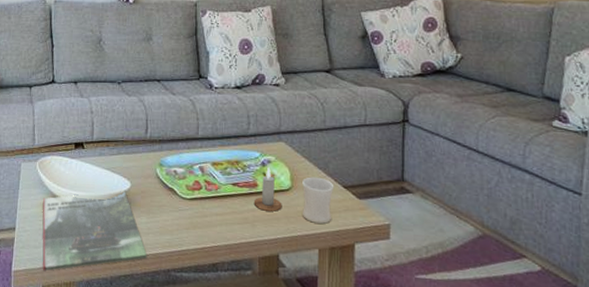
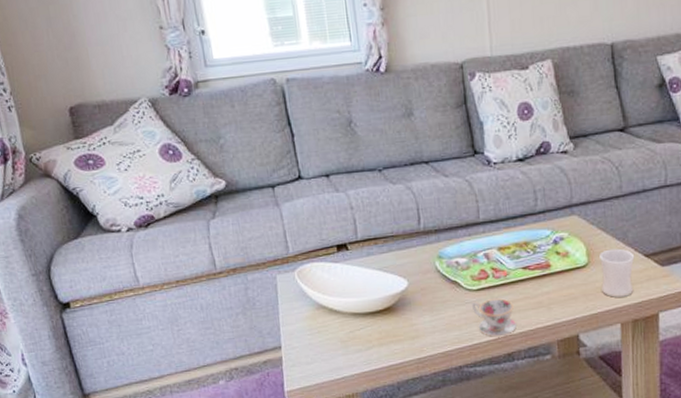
magazine: present [42,191,147,271] -> none [309,291,435,386]
teacup: none [184,209,222,246] -> present [471,298,516,336]
candle: present [253,167,282,212] -> none [547,244,579,292]

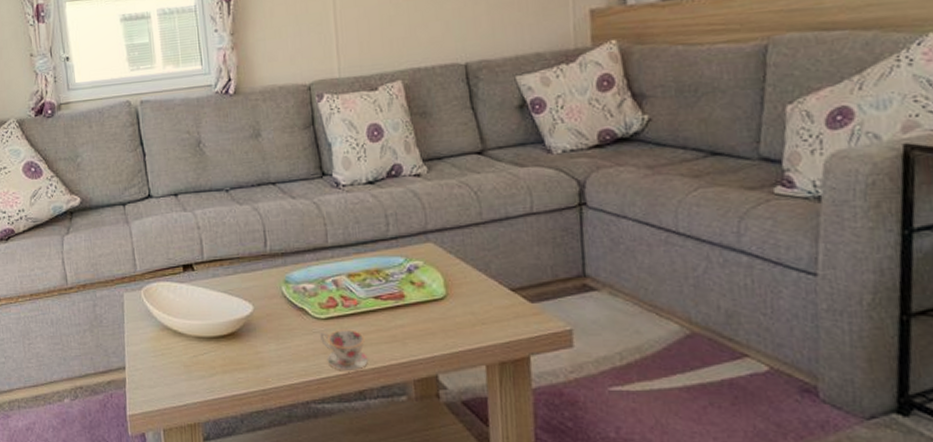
mug: present [600,248,635,297] -> none [459,280,500,335]

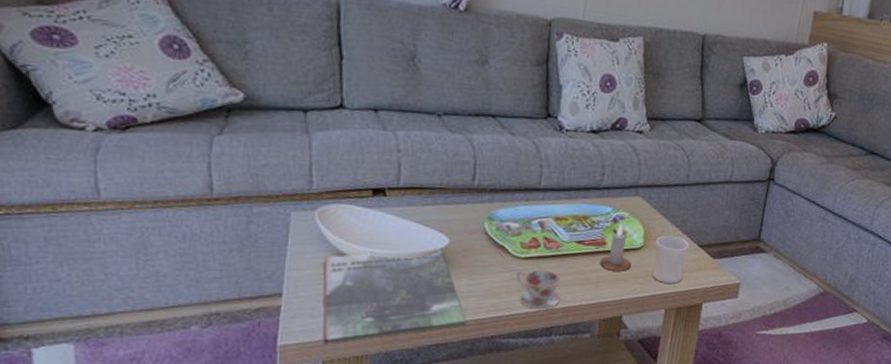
magazine: none [153,316,281,412] -> present [323,248,466,343]
candle: none [401,273,437,326] -> present [599,223,632,271]
mug: none [459,280,500,335] -> present [652,235,690,284]

